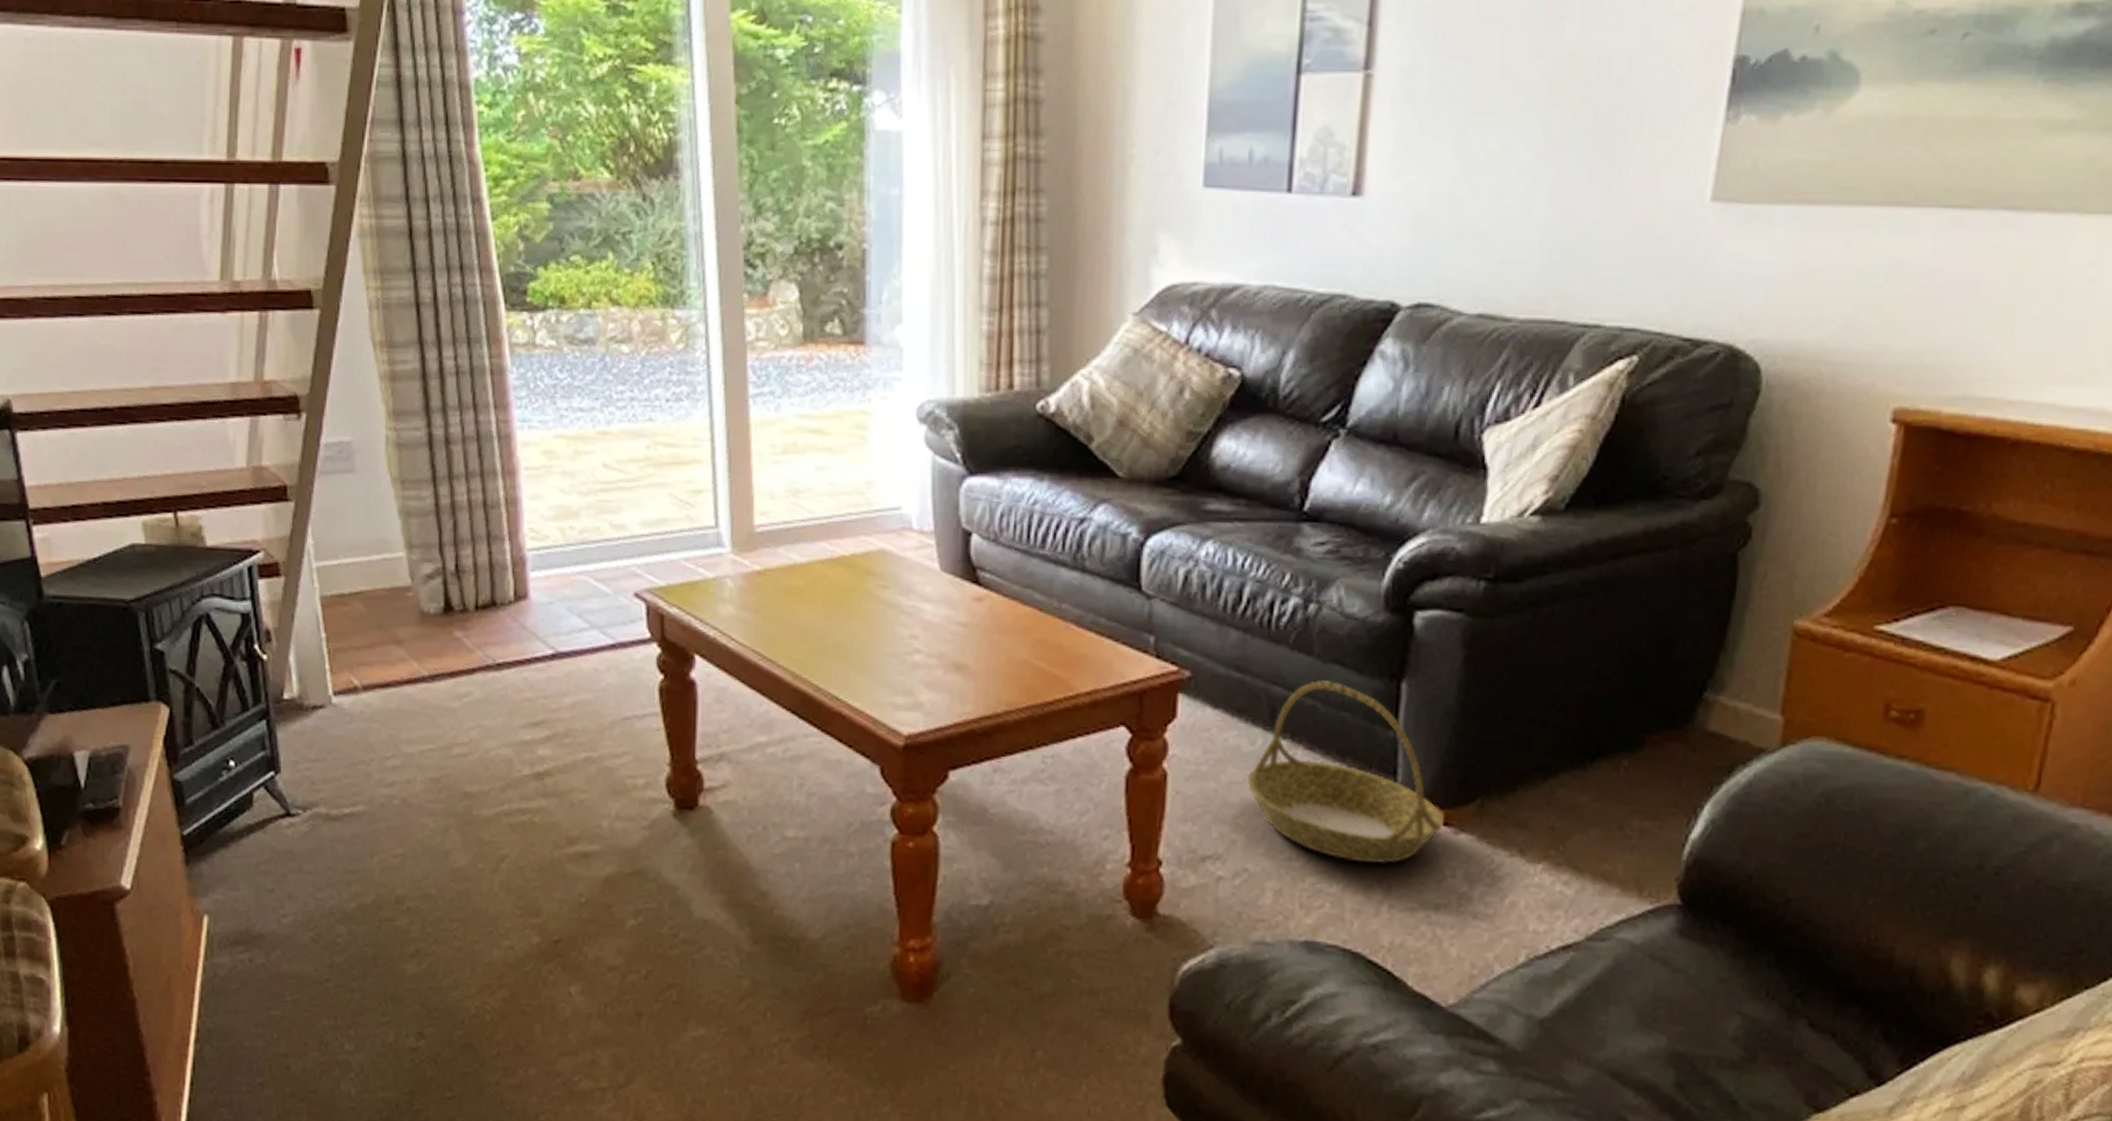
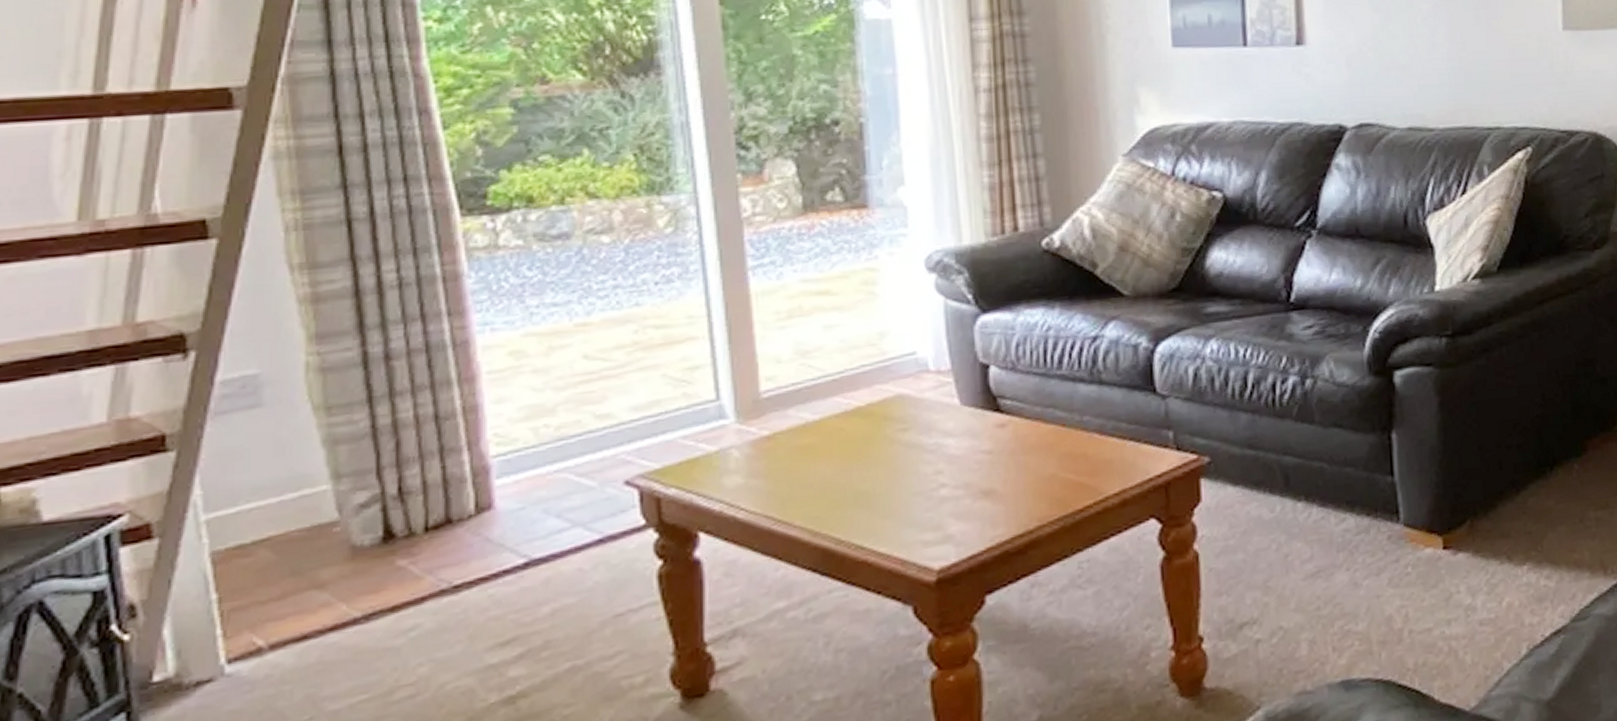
basket: present [1247,680,1445,865] -> none [1271,442,1444,599]

